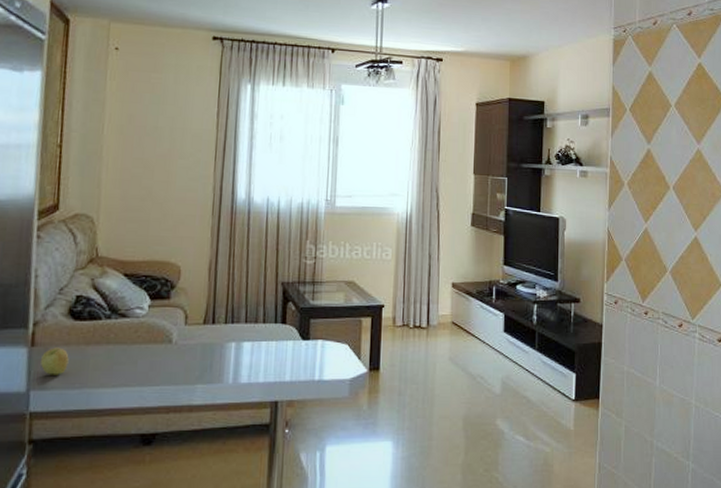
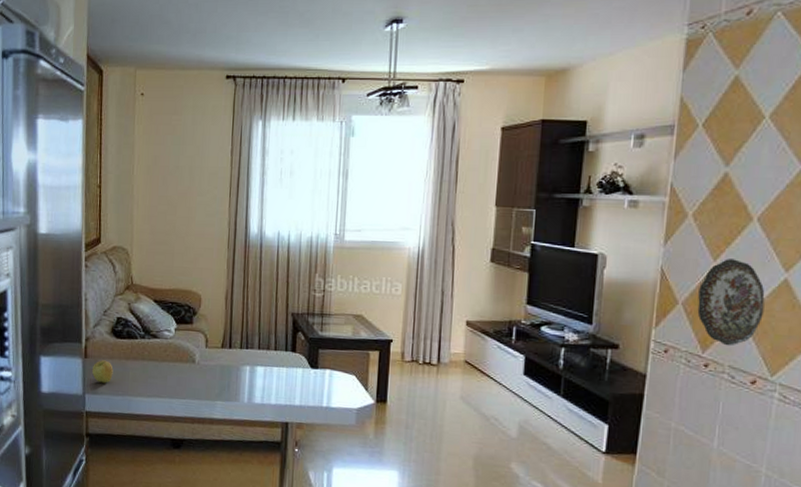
decorative plate: none [636,221,683,295] -> present [697,259,765,347]

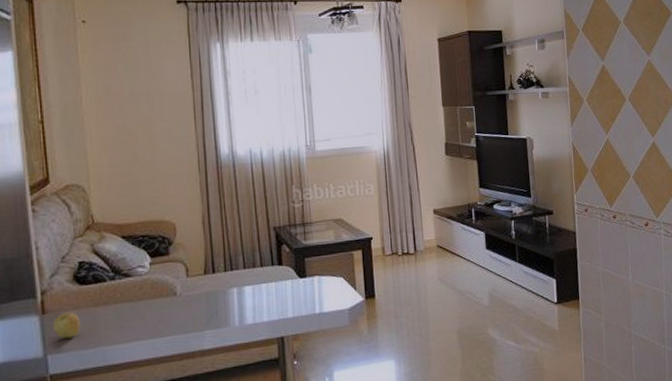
decorative plate: present [697,259,765,347] -> none [600,131,645,200]

